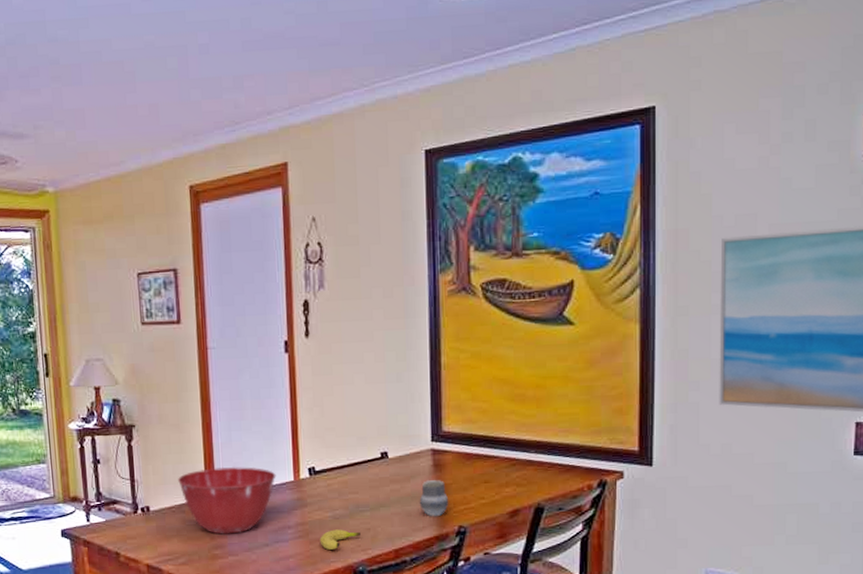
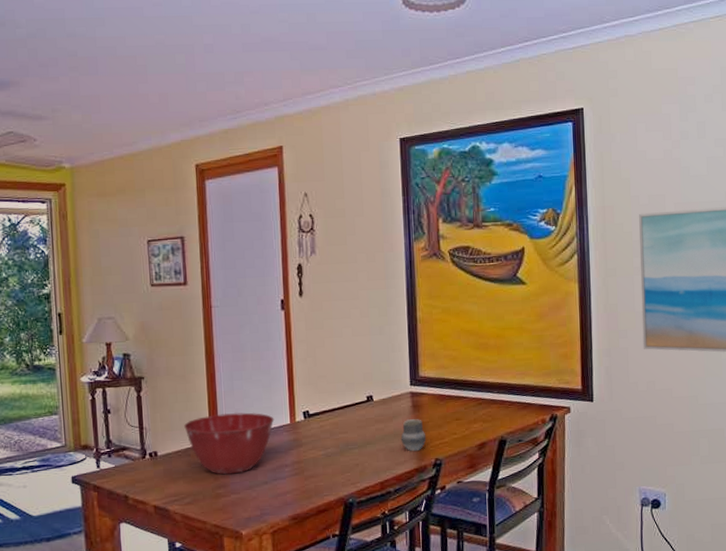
fruit: present [319,529,360,550] -> none [314,465,350,485]

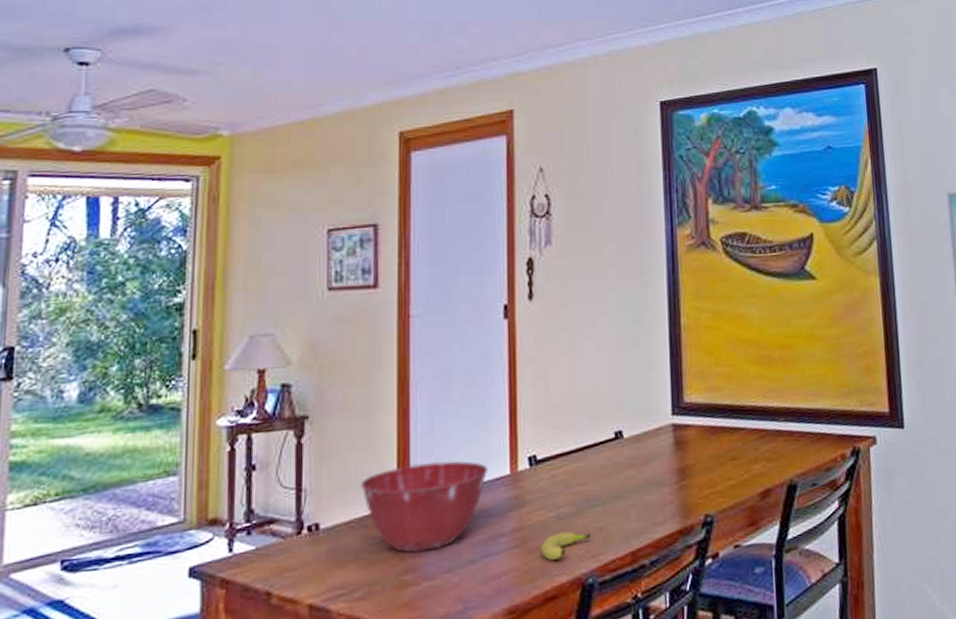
fruit: none [314,465,350,485] -> present [540,531,590,560]
cup: present [401,419,427,452] -> none [659,460,693,507]

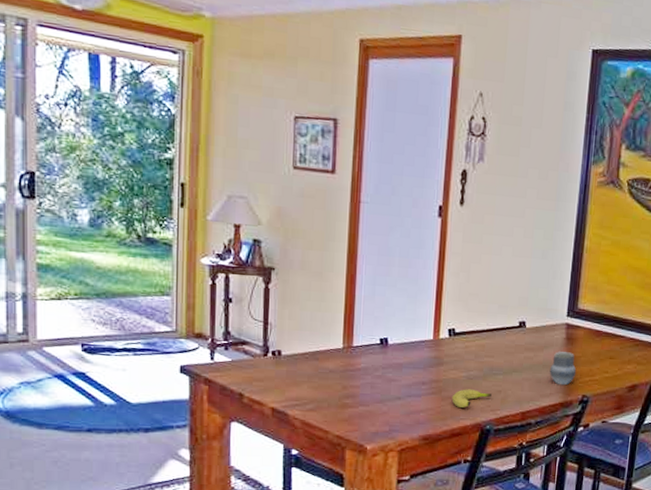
mixing bowl: present [361,460,489,553] -> none [315,319,416,385]
cup: none [659,460,693,507] -> present [549,351,577,386]

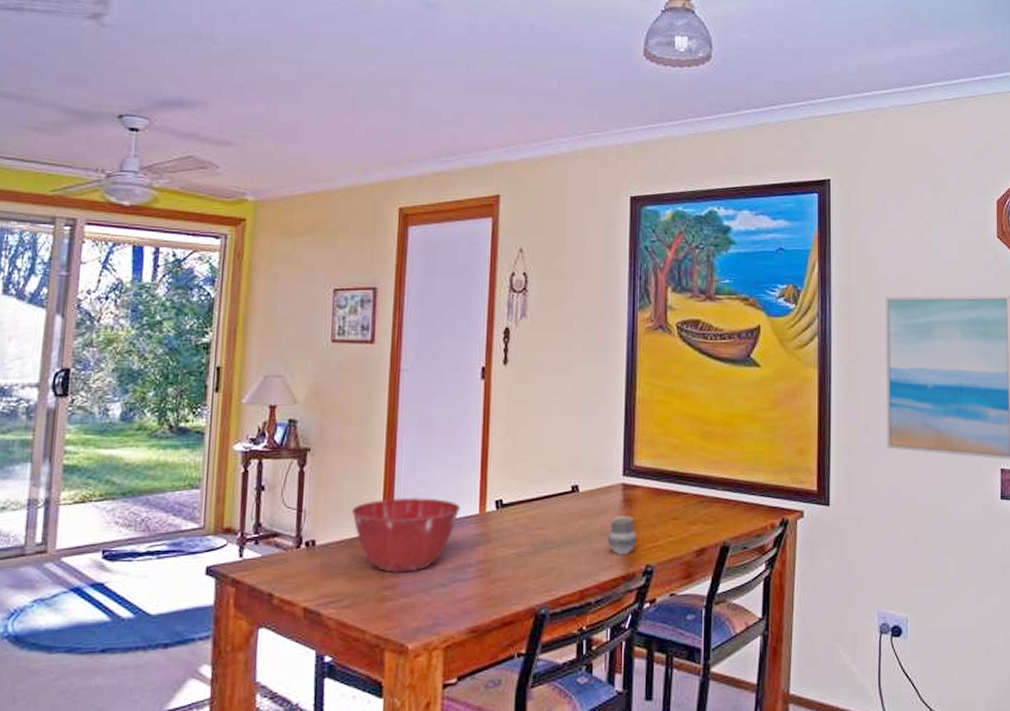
mixing bowl: none [315,319,416,385] -> present [352,497,461,573]
fruit: present [451,389,491,408] -> none [501,568,545,591]

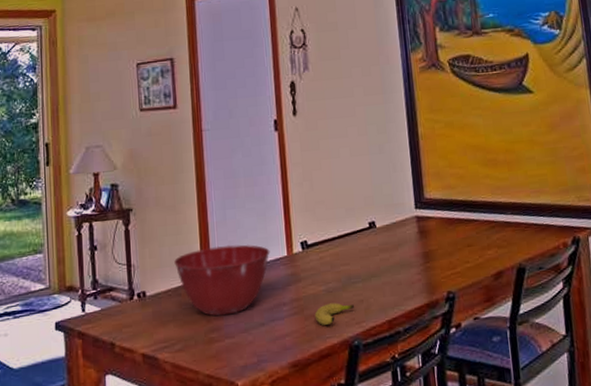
fruit: none [501,568,545,591] -> present [314,302,354,325]
cup: present [607,516,638,555] -> none [408,246,437,284]

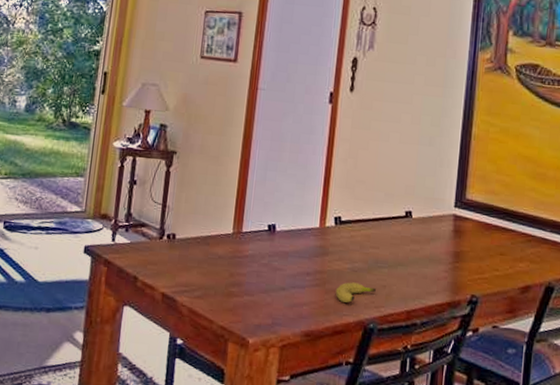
mixing bowl: present [174,244,270,316] -> none [208,204,303,273]

